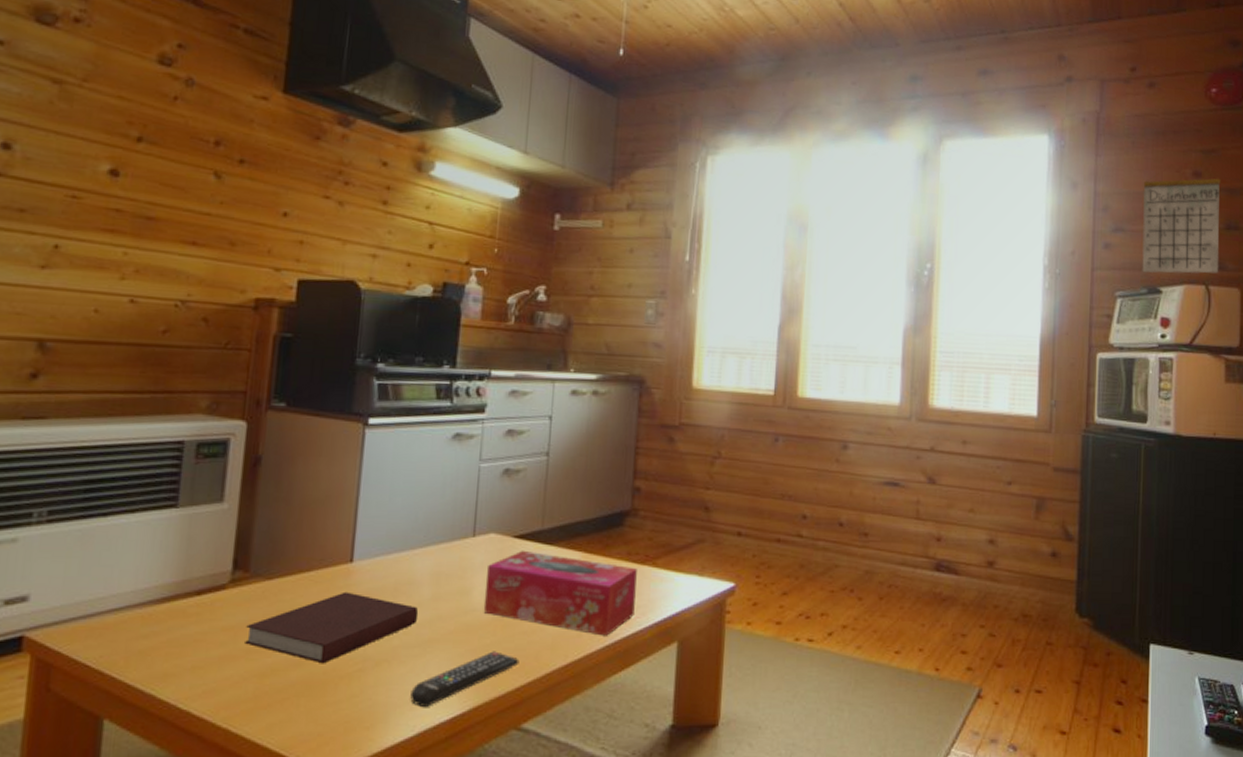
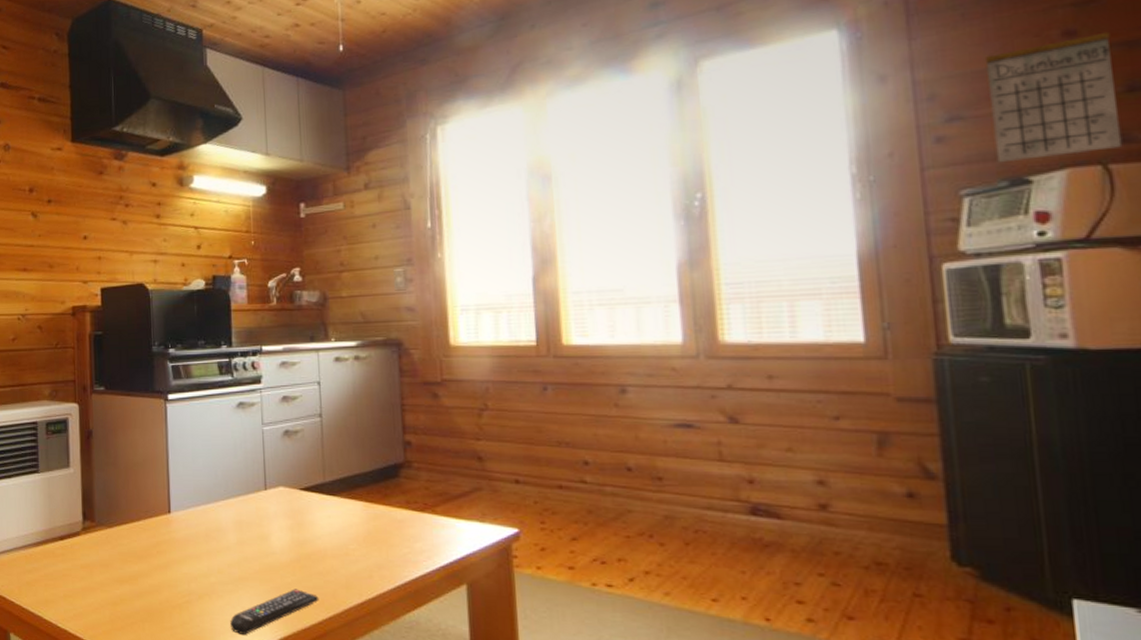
notebook: present [245,591,419,664] -> none [98,537,228,596]
tissue box: present [483,550,637,636] -> none [280,501,420,578]

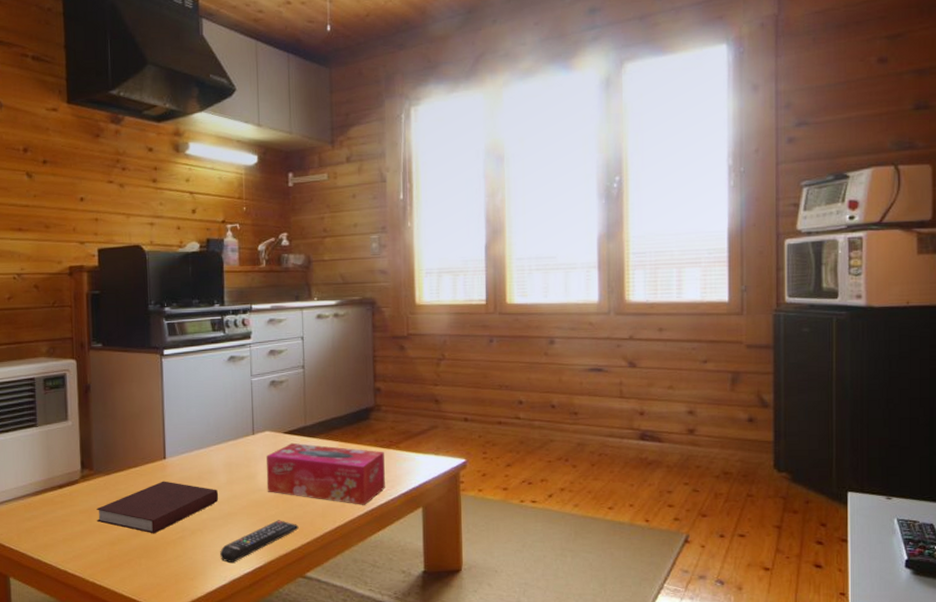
notebook: none [98,537,228,596] -> present [96,481,219,534]
tissue box: none [280,501,420,578] -> present [266,442,385,505]
calendar: present [984,20,1123,163] -> none [826,49,908,161]

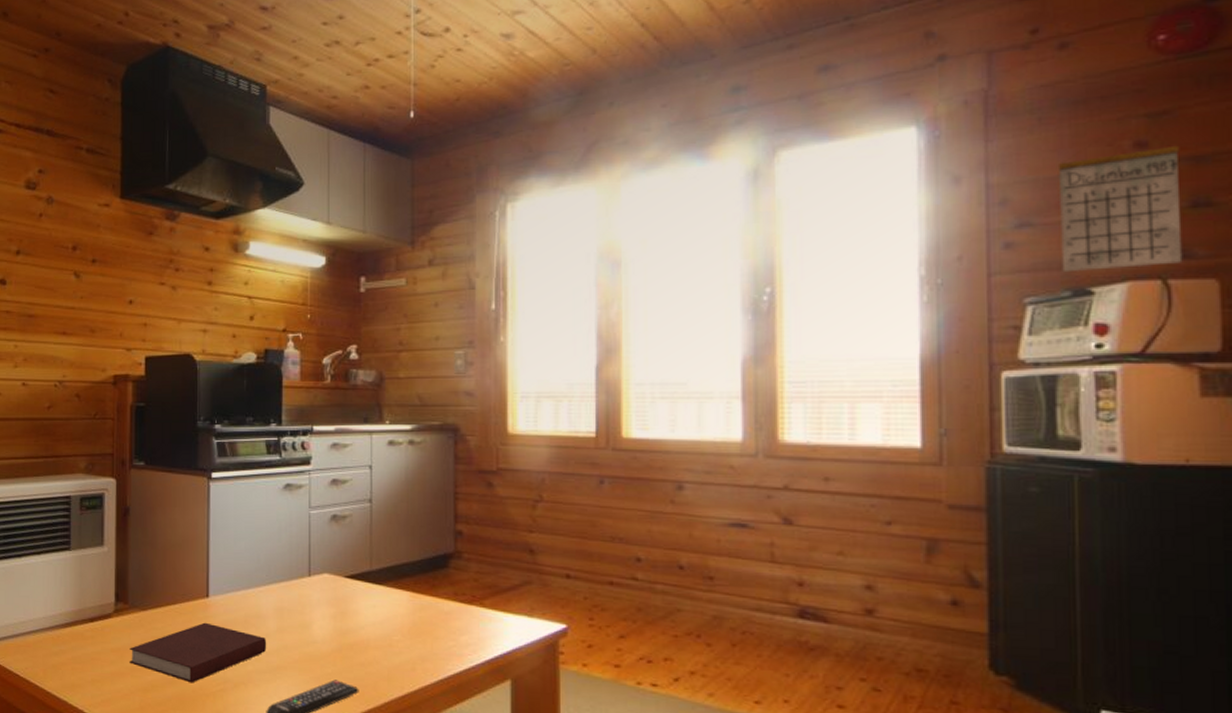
tissue box: present [266,442,385,505] -> none [323,589,465,671]
calendar: none [826,49,908,161] -> present [1057,130,1183,273]

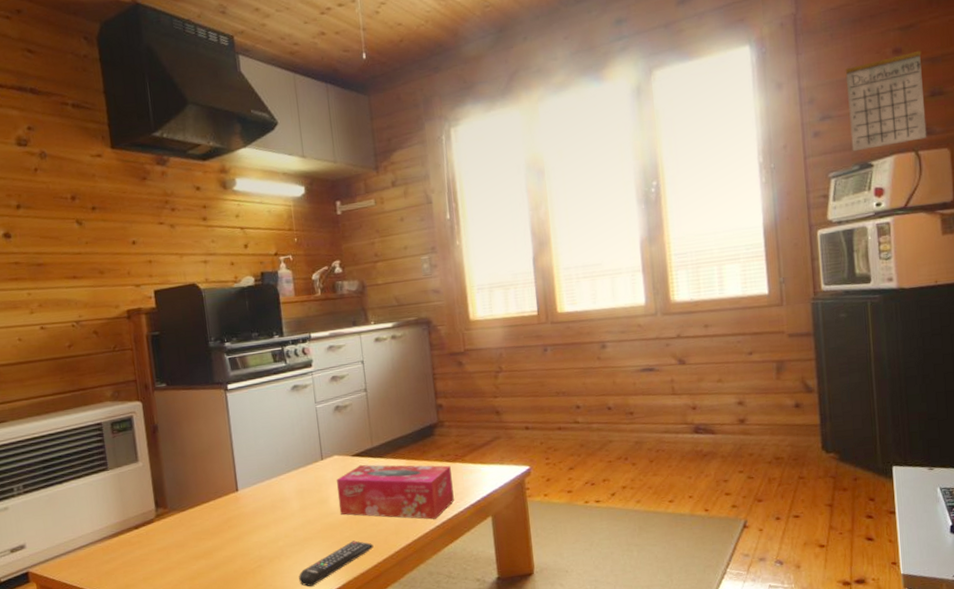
notebook: present [130,622,267,683] -> none [174,512,293,565]
tissue box: none [323,589,465,671] -> present [337,464,454,520]

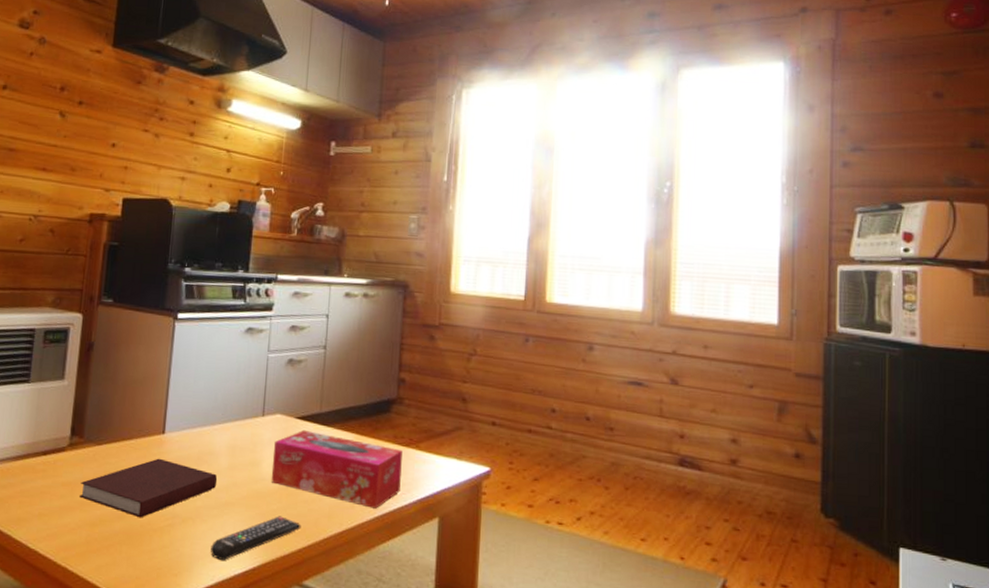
notebook: none [174,512,293,565] -> present [79,458,218,518]
calendar: present [845,41,927,152] -> none [882,82,964,190]

